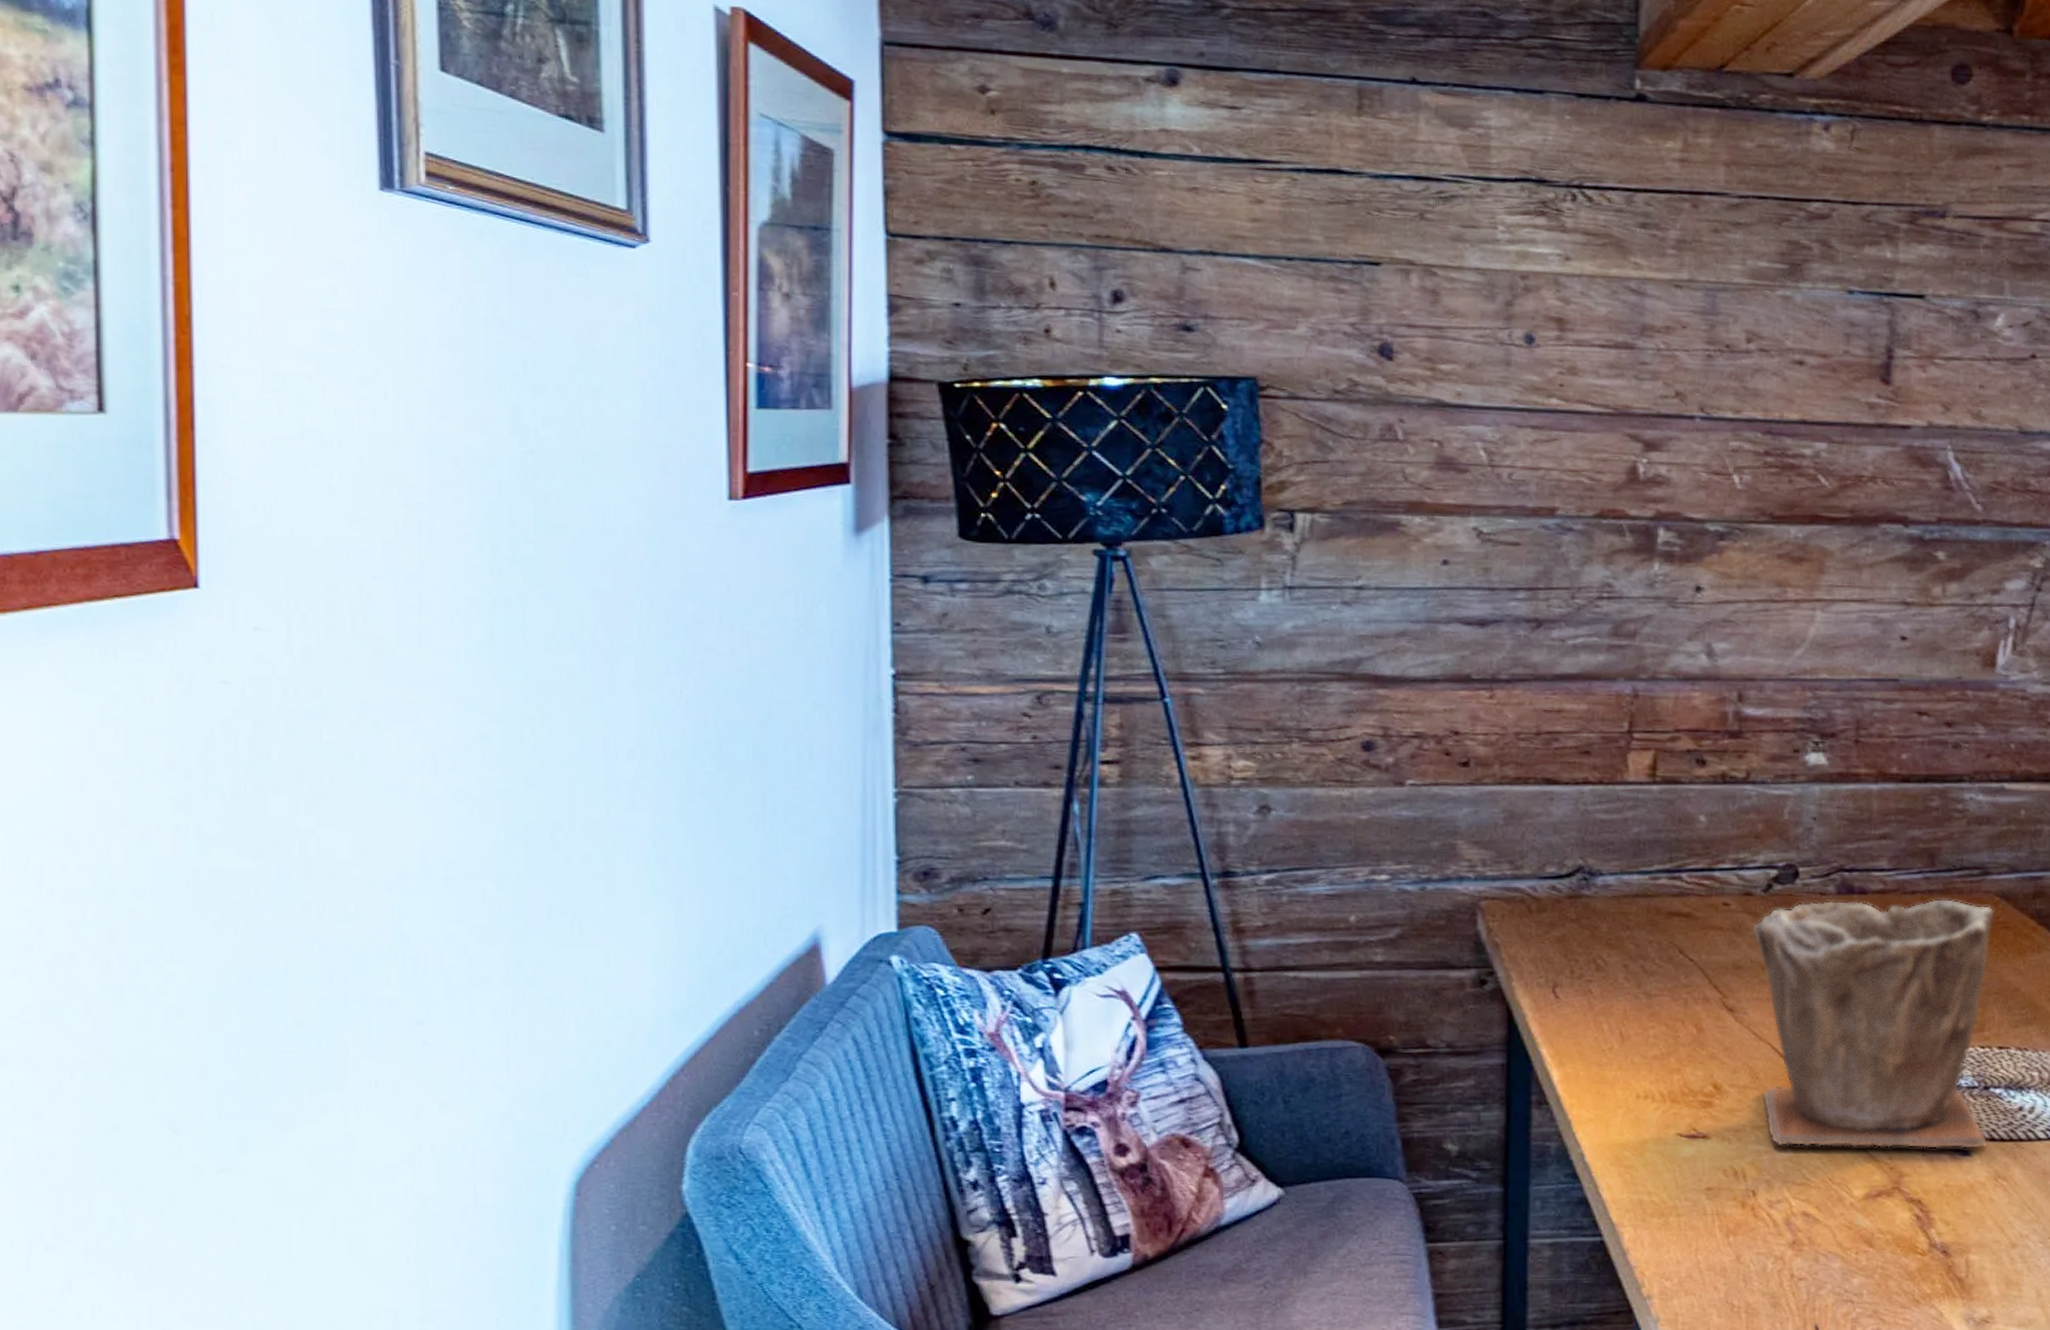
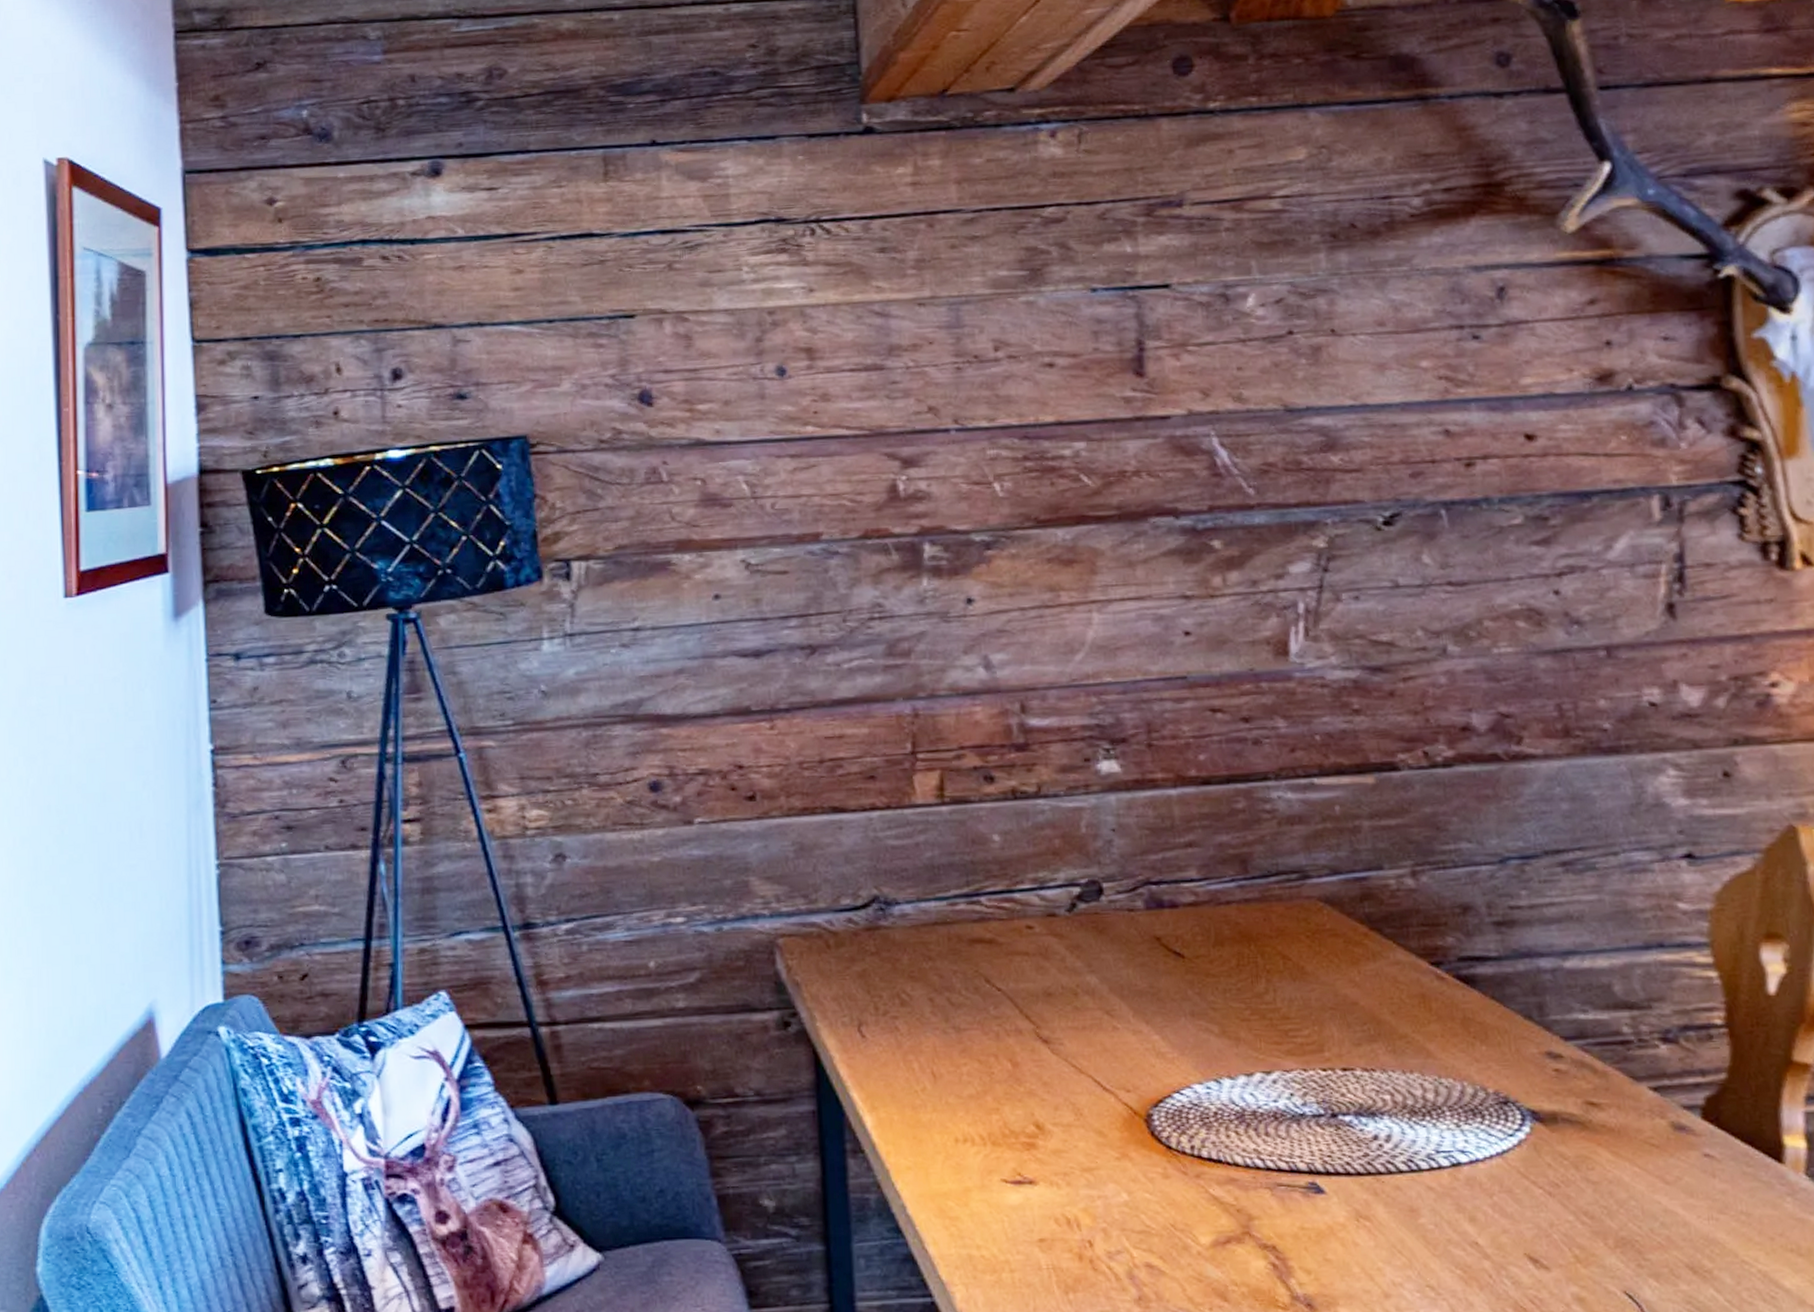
plant pot: present [1752,898,1994,1150] -> none [1059,907,1344,1190]

